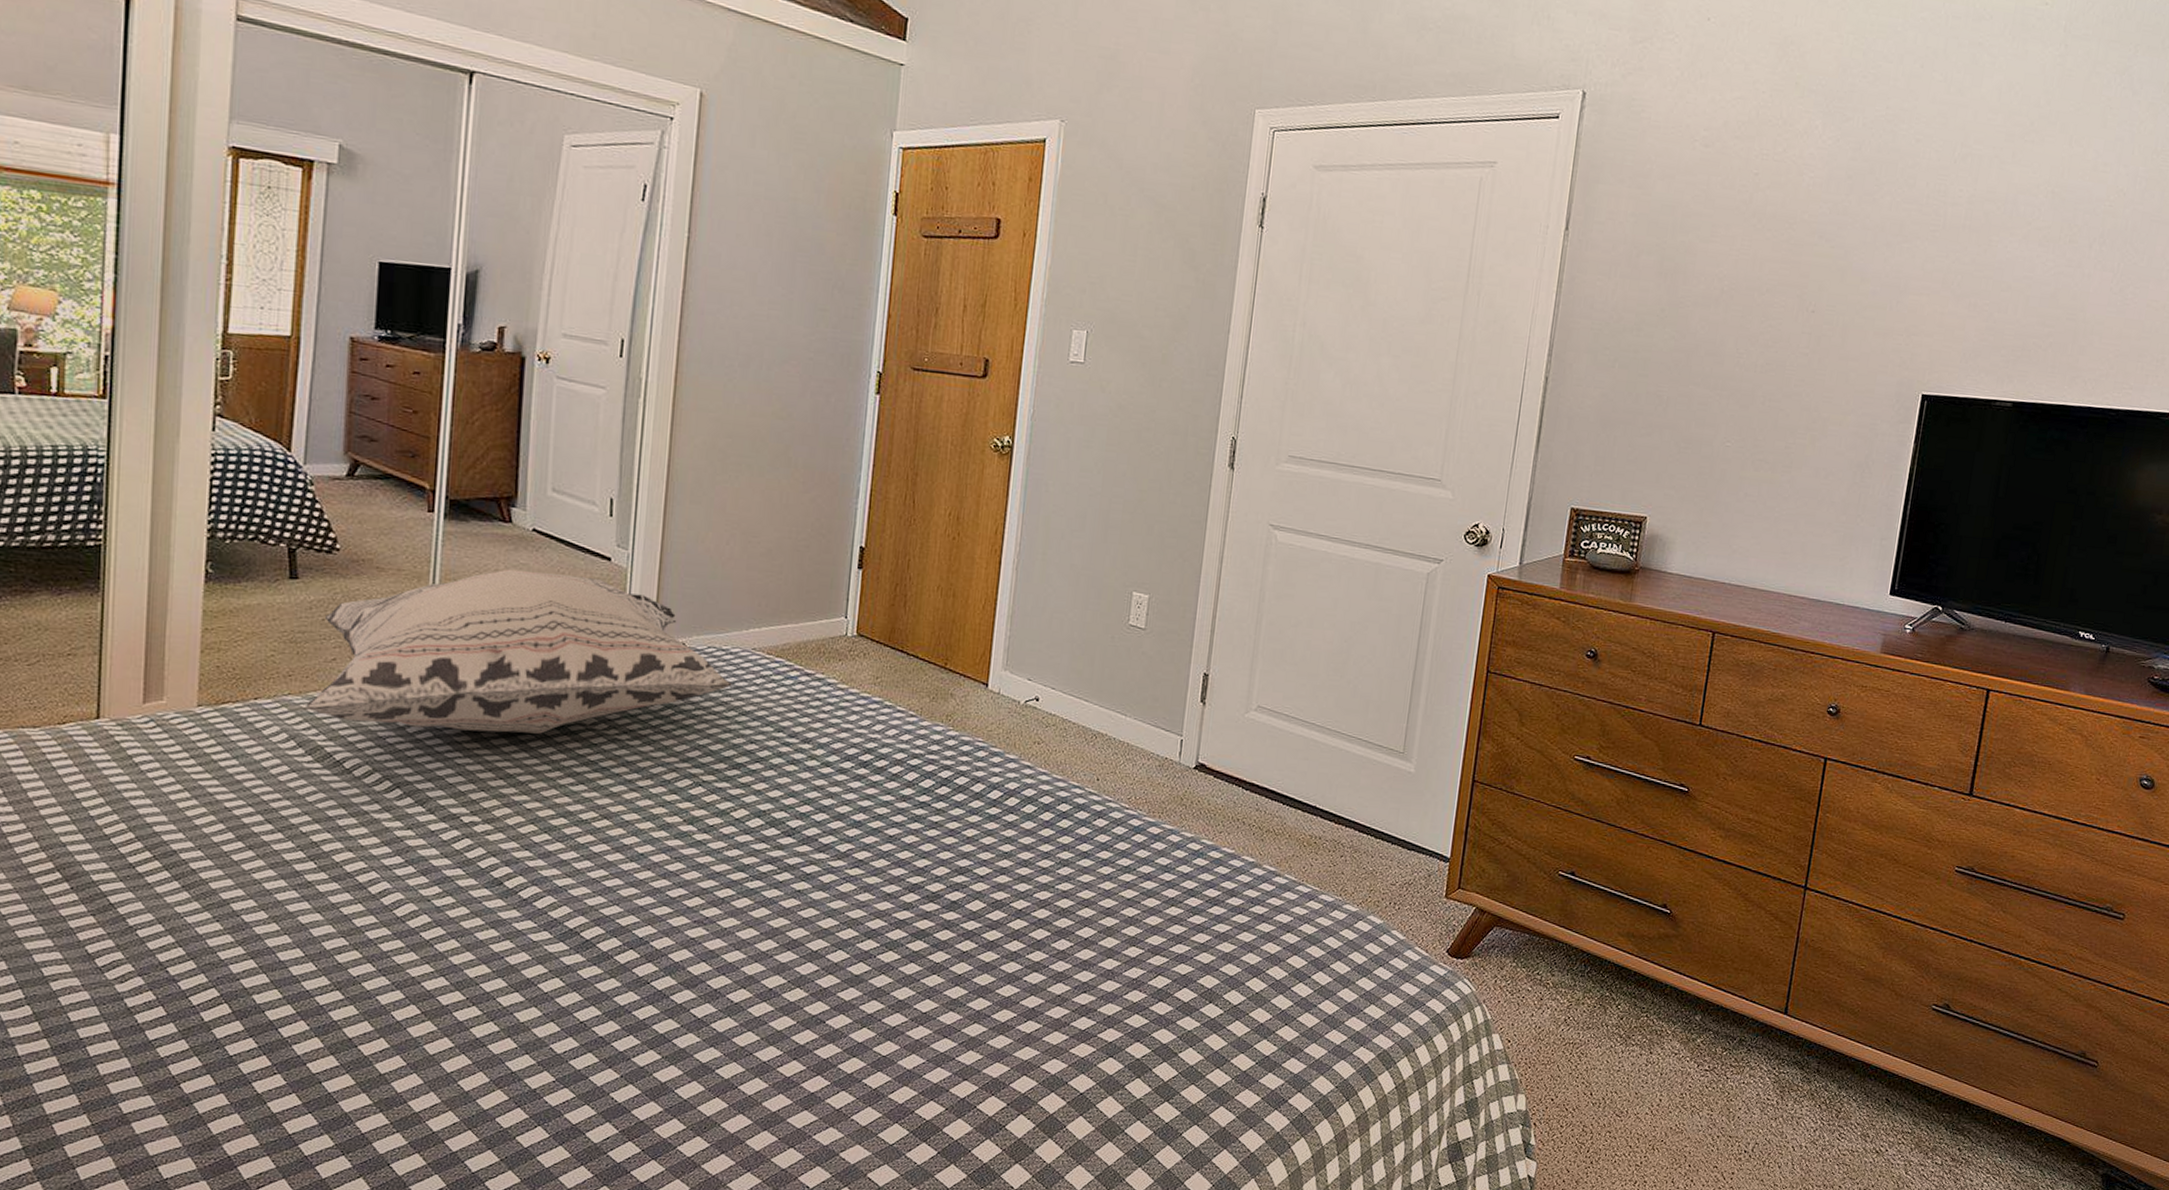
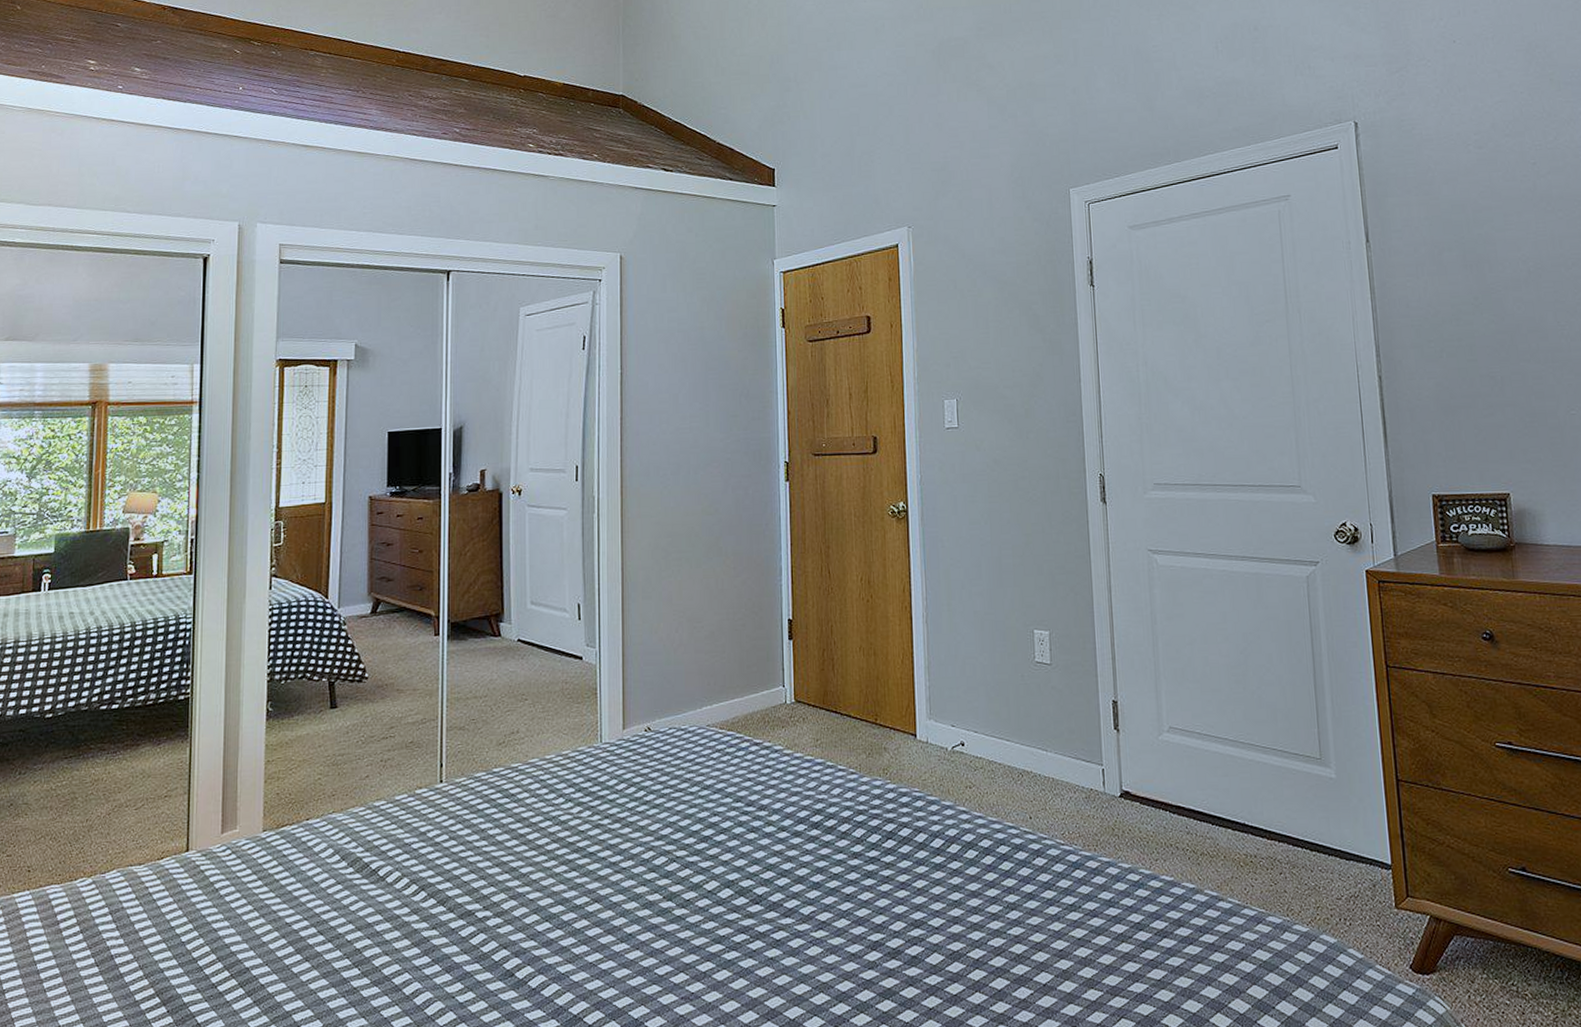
decorative pillow: present [306,569,732,734] -> none [347,676,693,832]

